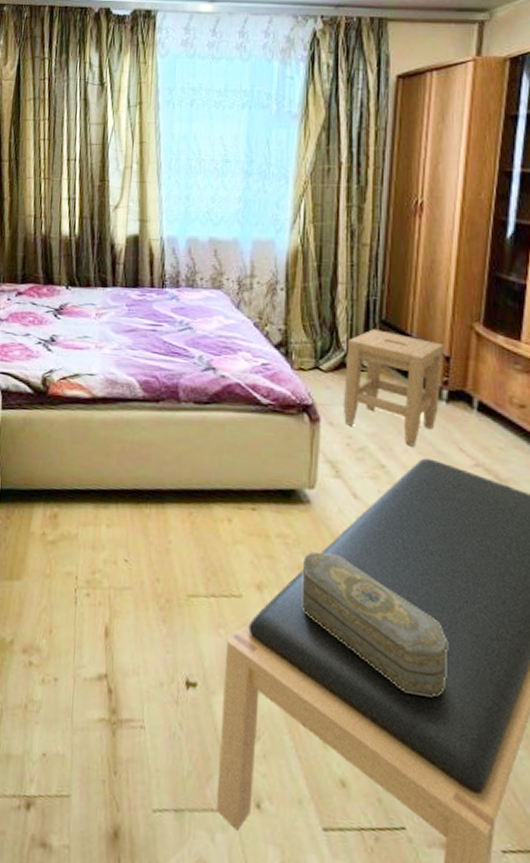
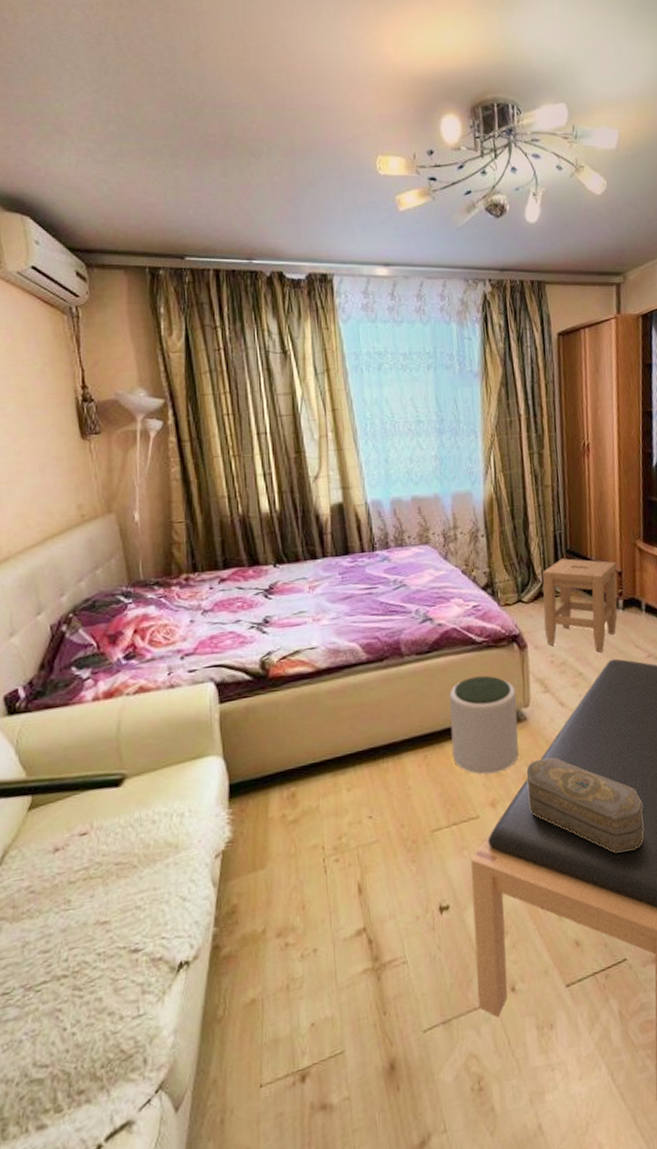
plant pot: none [220,440,301,554] -> present [449,675,519,775]

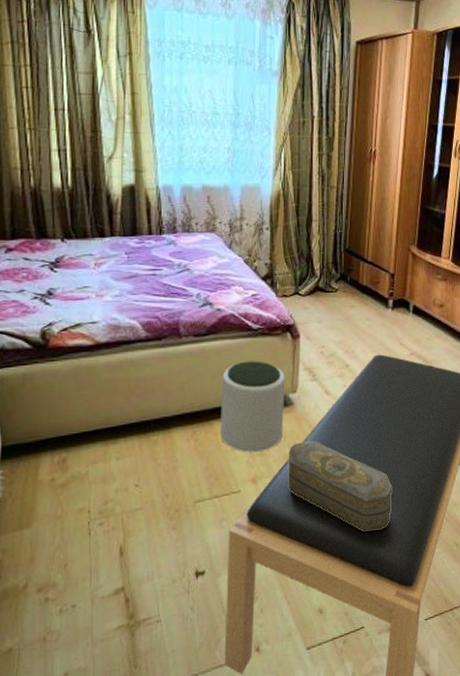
stool: present [542,558,618,653] -> none [318,257,390,347]

